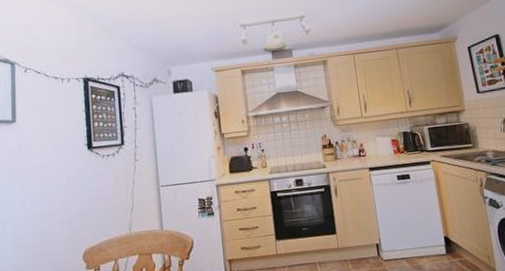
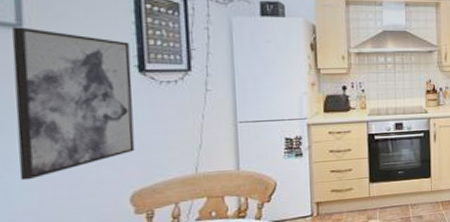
wall art: none [9,122,86,241] -> present [12,27,135,181]

